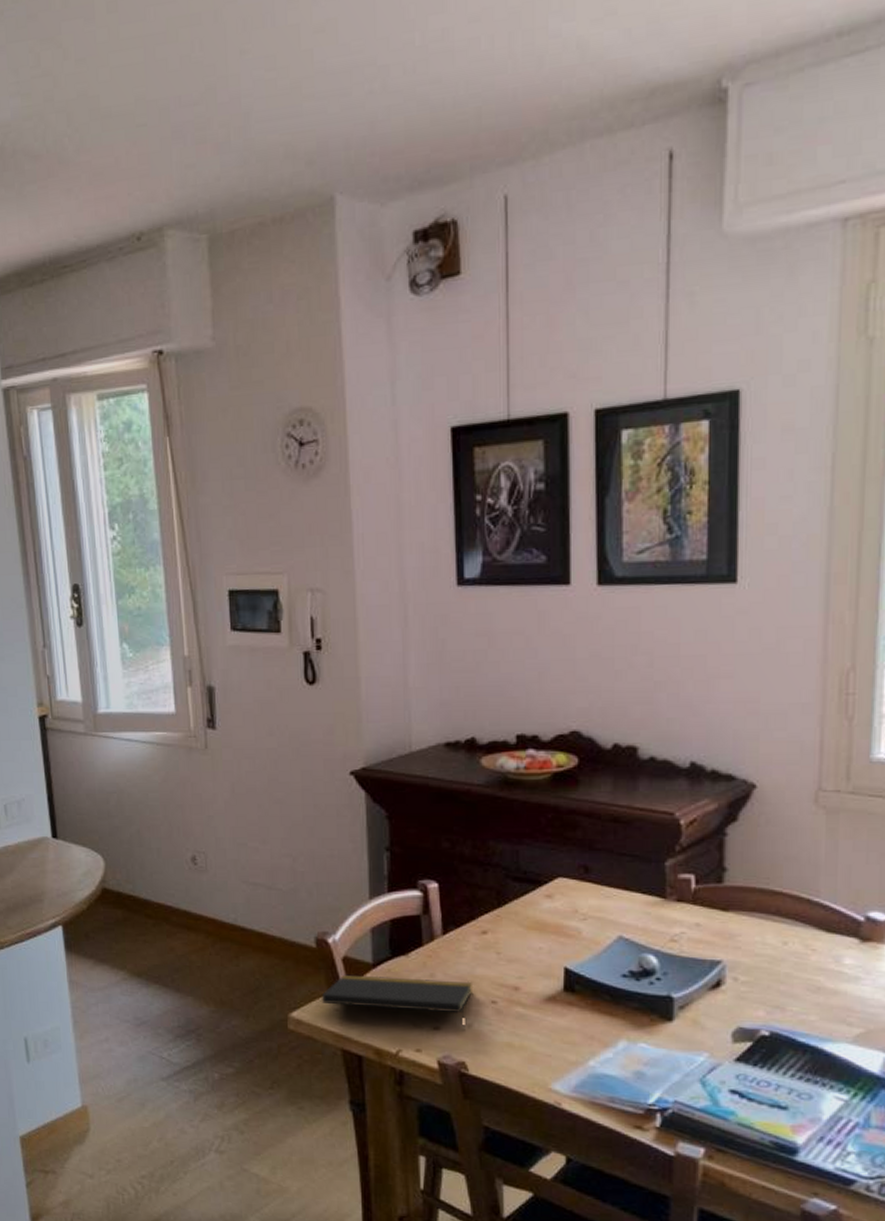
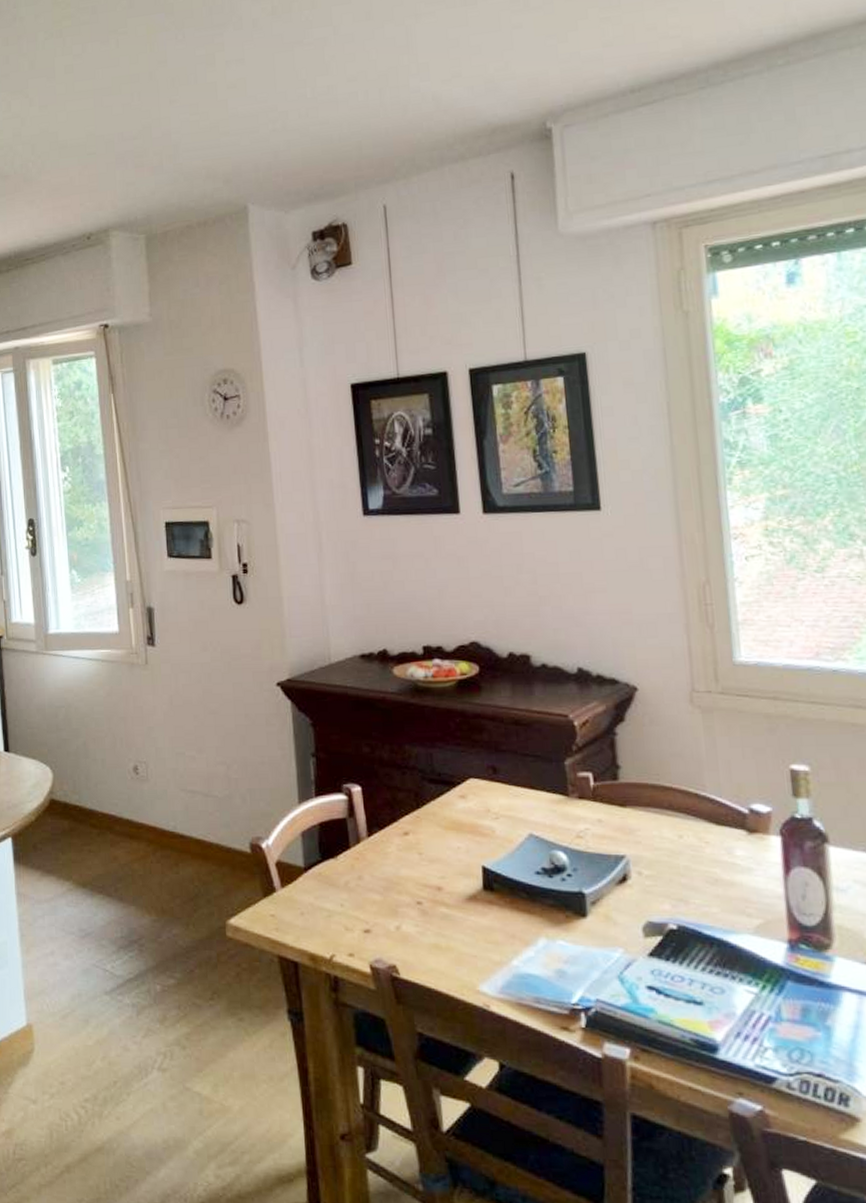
notepad: present [321,974,474,1028] -> none [257,879,399,930]

